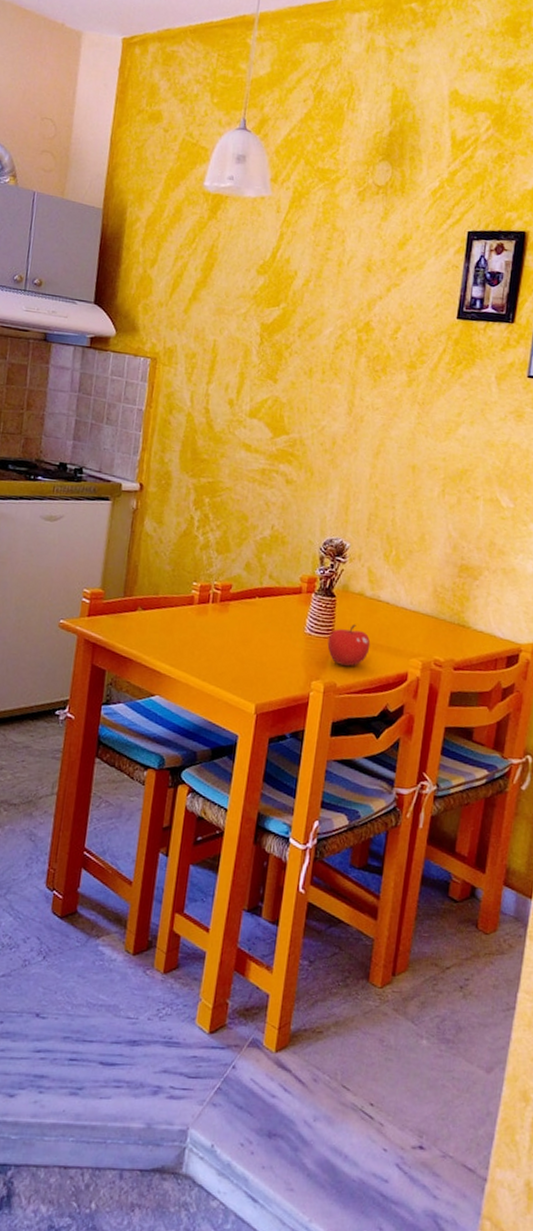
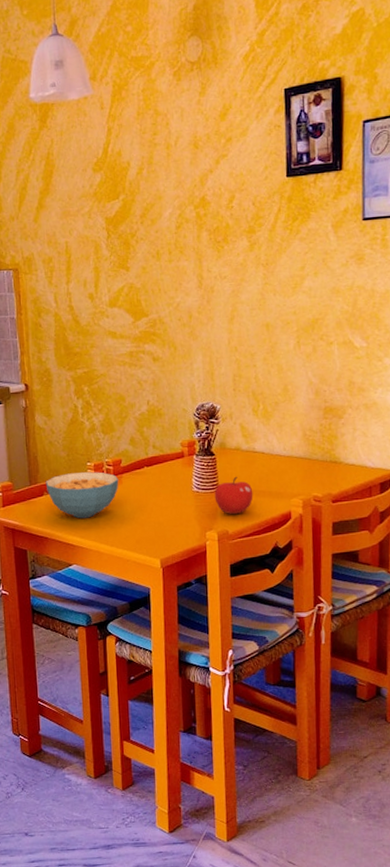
cereal bowl: none [141,590,225,645] -> present [45,472,119,519]

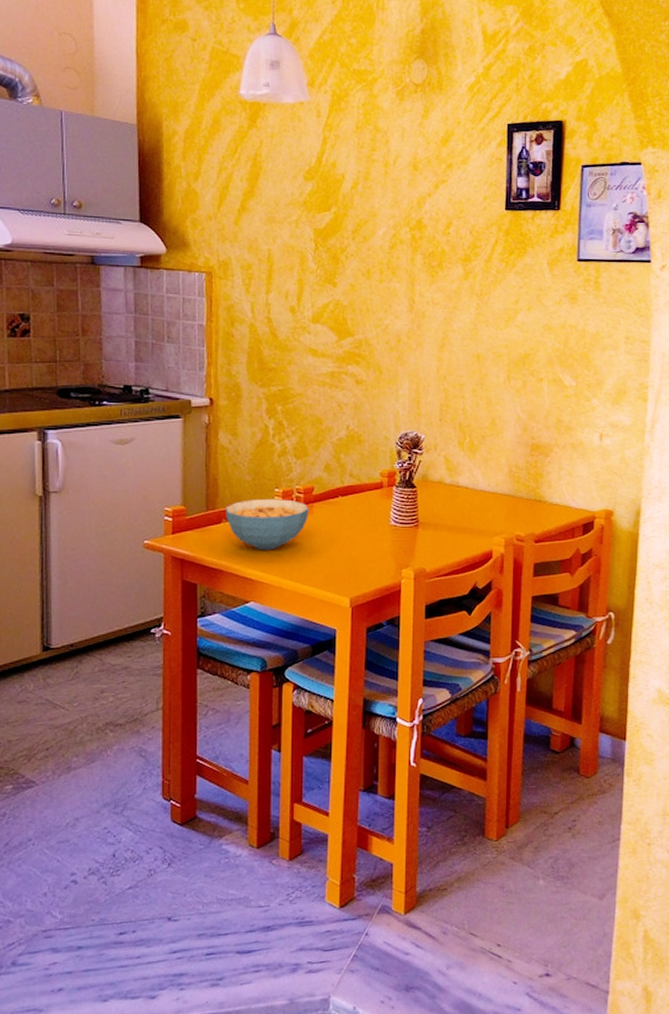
fruit: present [214,476,253,515] -> none [413,511,454,552]

